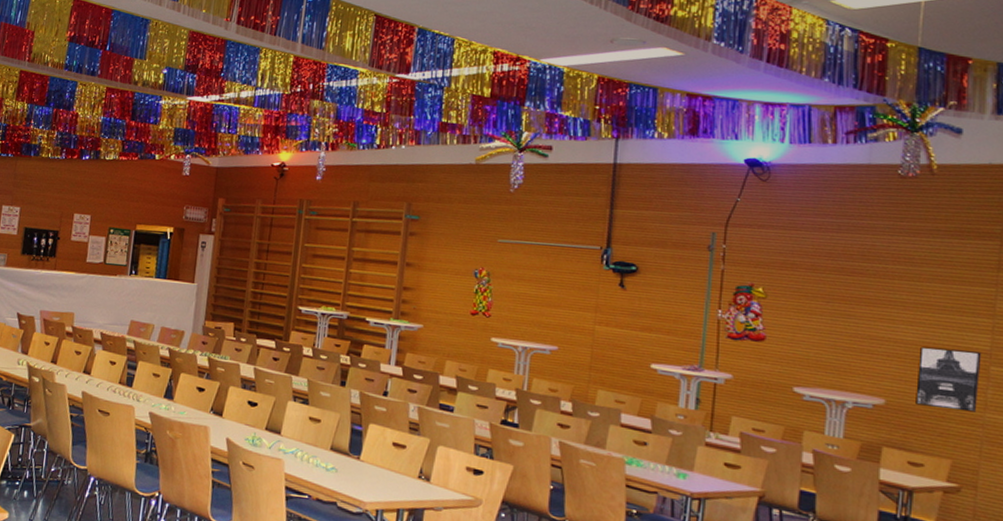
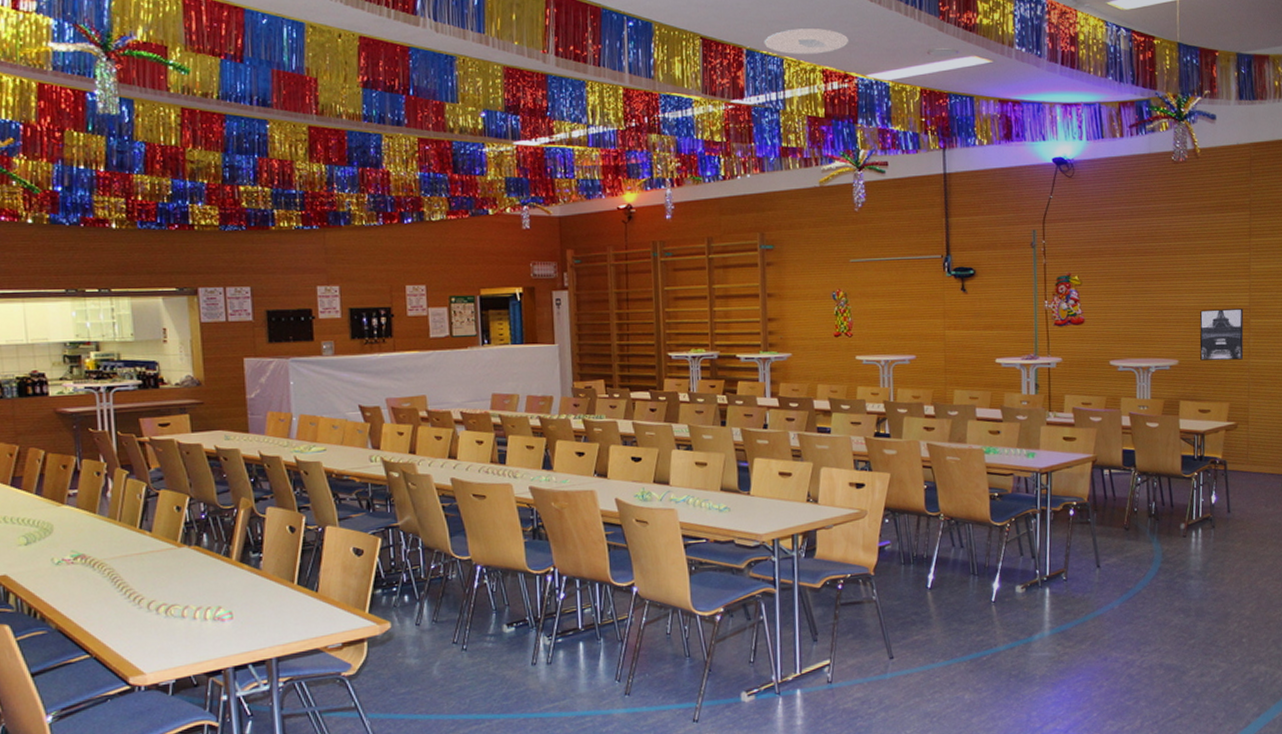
ceiling light: none [437,11,526,36] -> present [764,29,849,54]

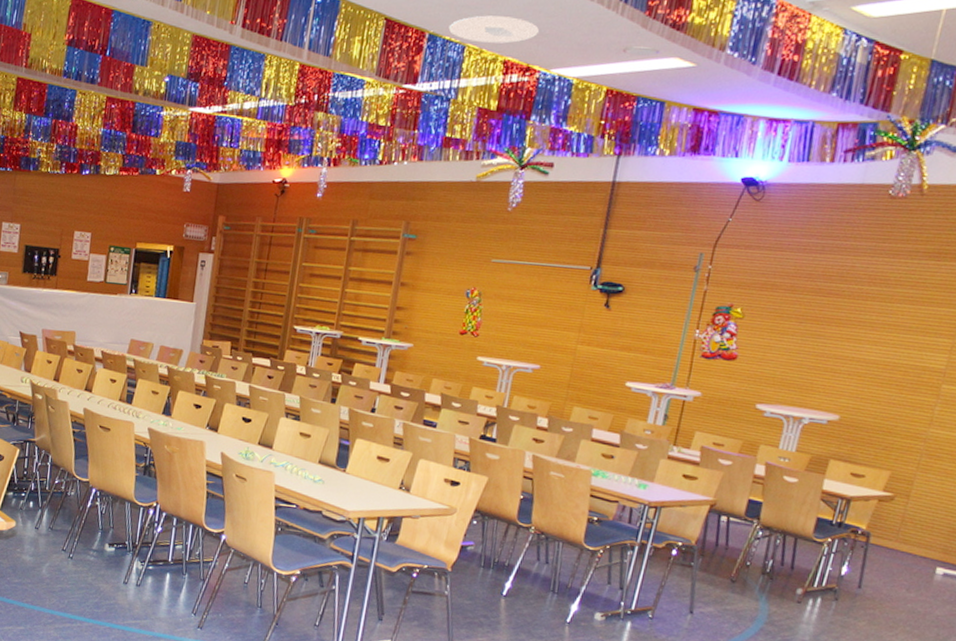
wall art: present [1199,308,1244,361] -> none [867,365,937,428]

